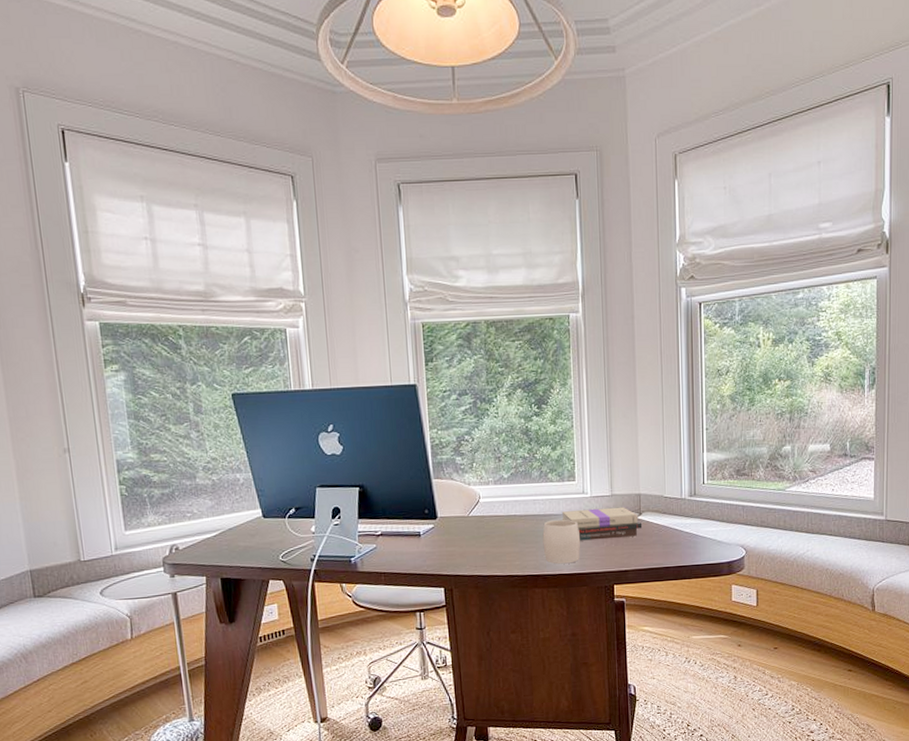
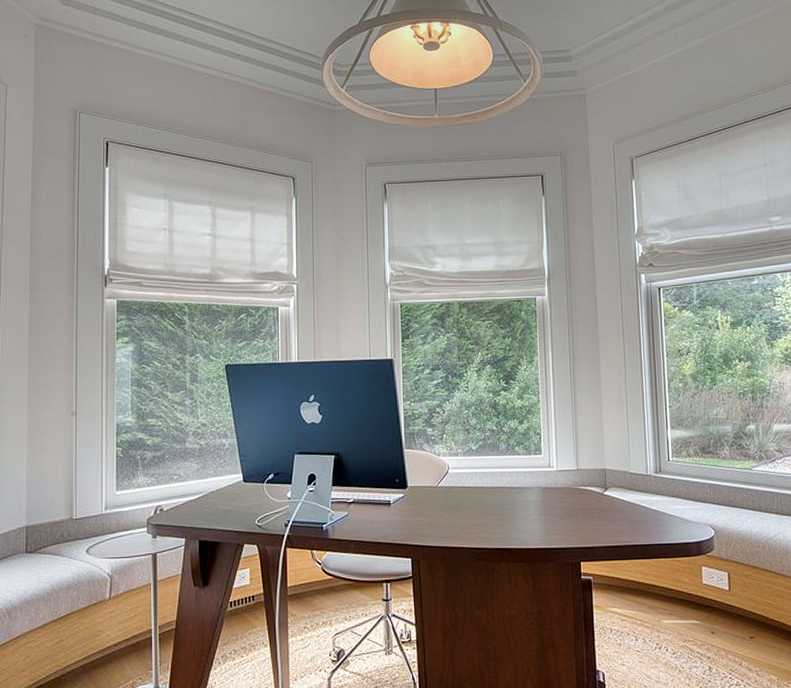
mug: present [542,519,581,564] -> none [509,492,547,538]
books: present [561,507,643,541] -> none [528,481,609,515]

